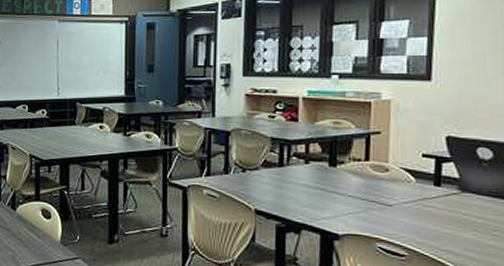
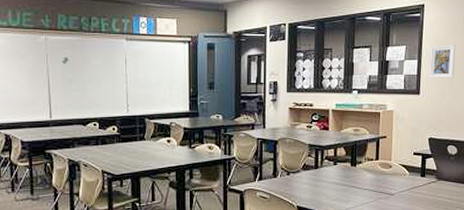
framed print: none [446,17,489,60] -> present [429,45,456,78]

